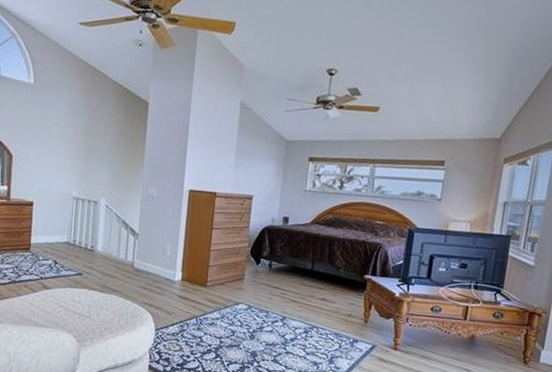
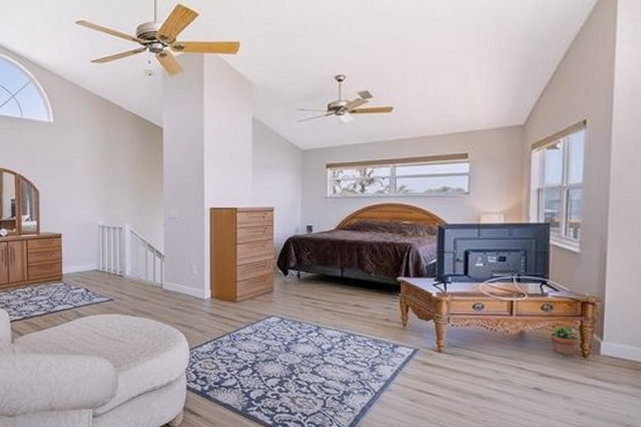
potted plant: none [497,332,525,360] -> present [550,324,580,354]

